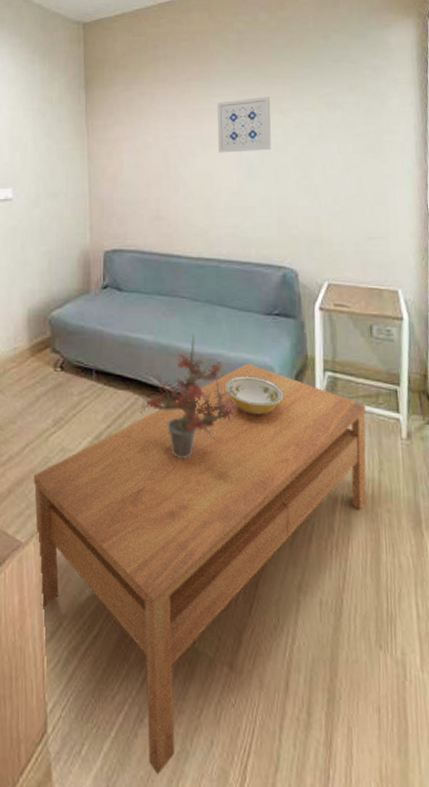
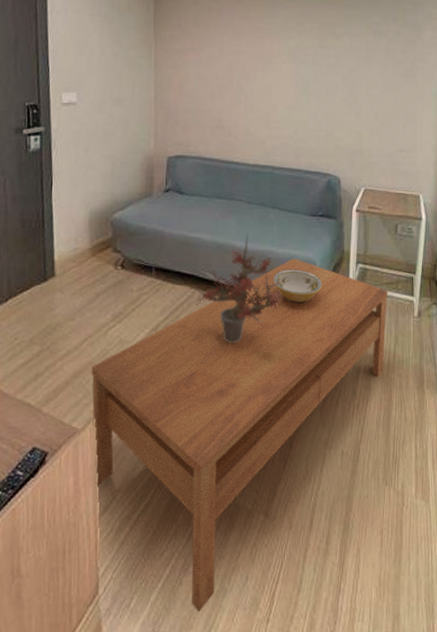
wall art: present [217,97,271,153] -> none [277,20,326,70]

